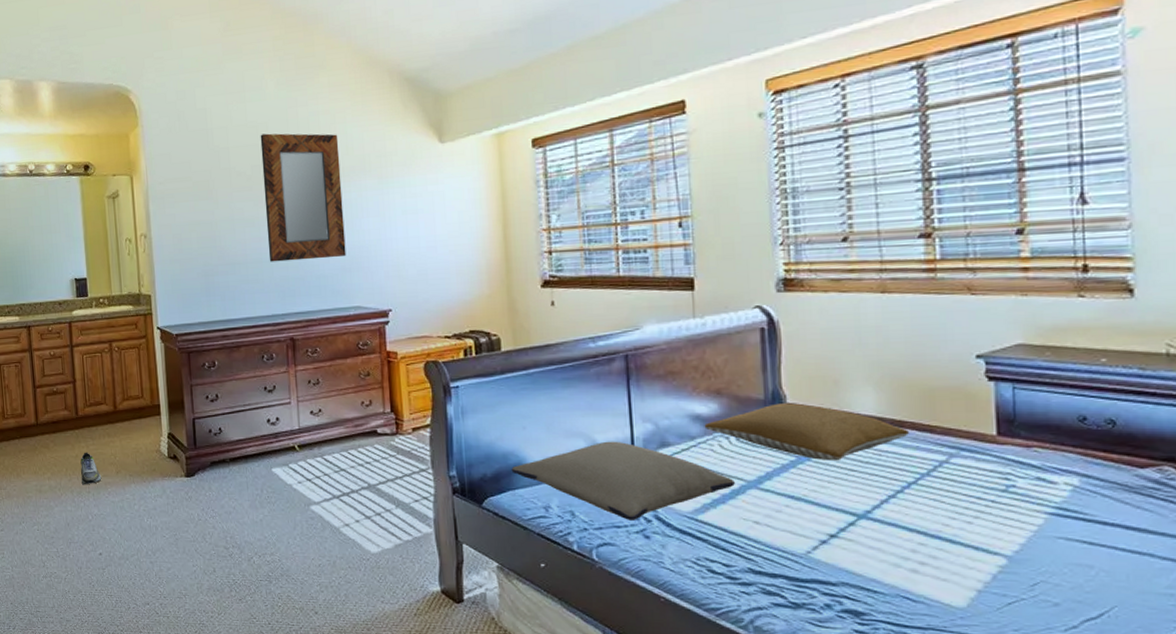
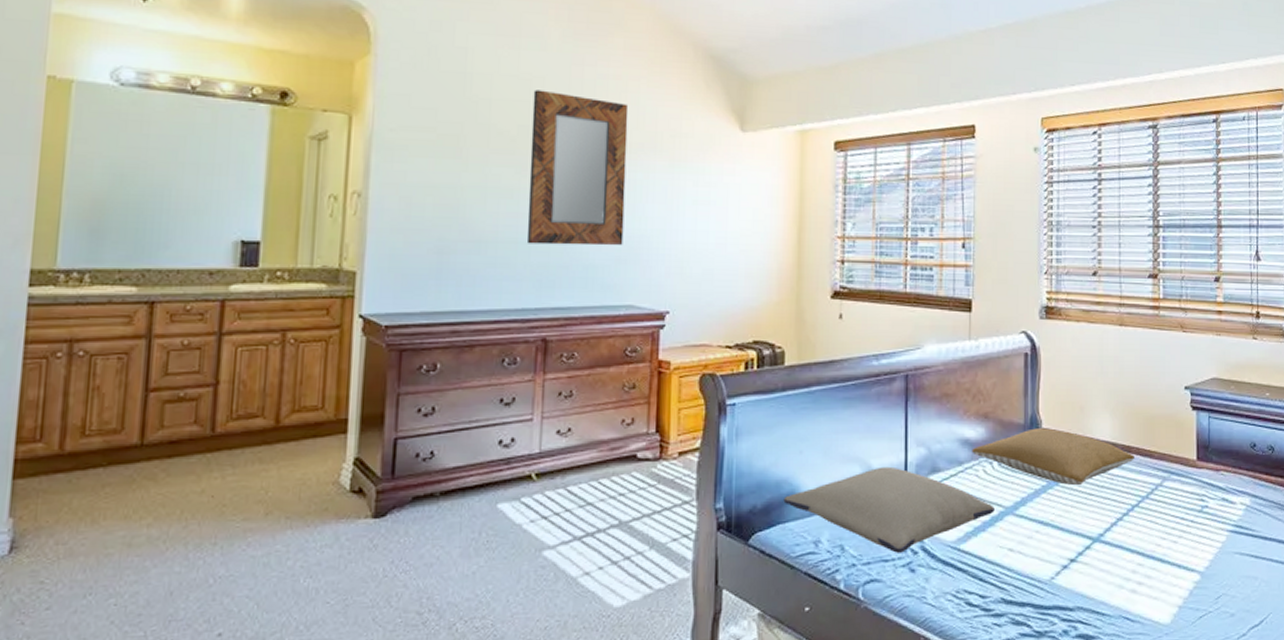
shoe: present [80,452,102,485] -> none [204,485,240,534]

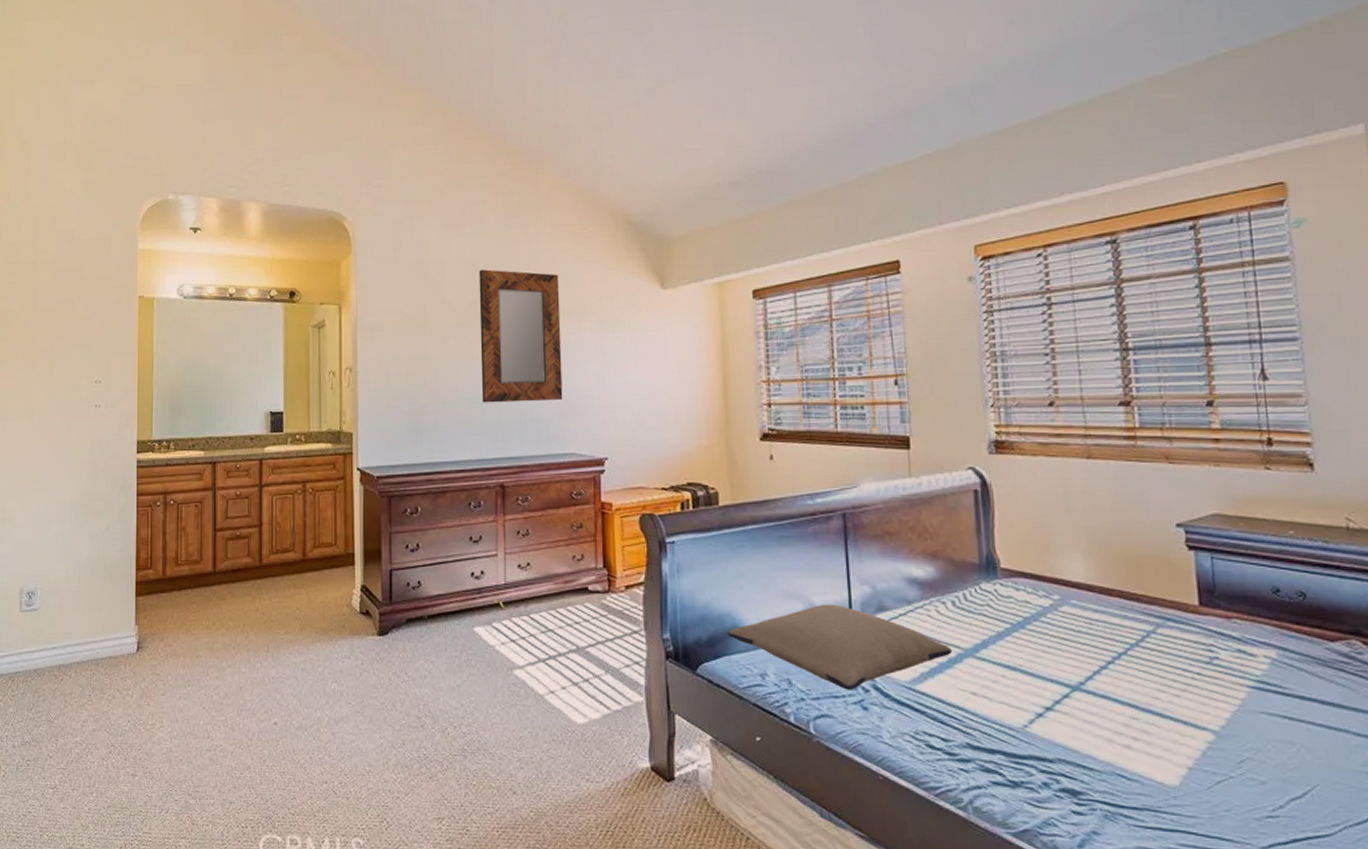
pillow: present [972,428,1136,486] -> none [921,568,1119,630]

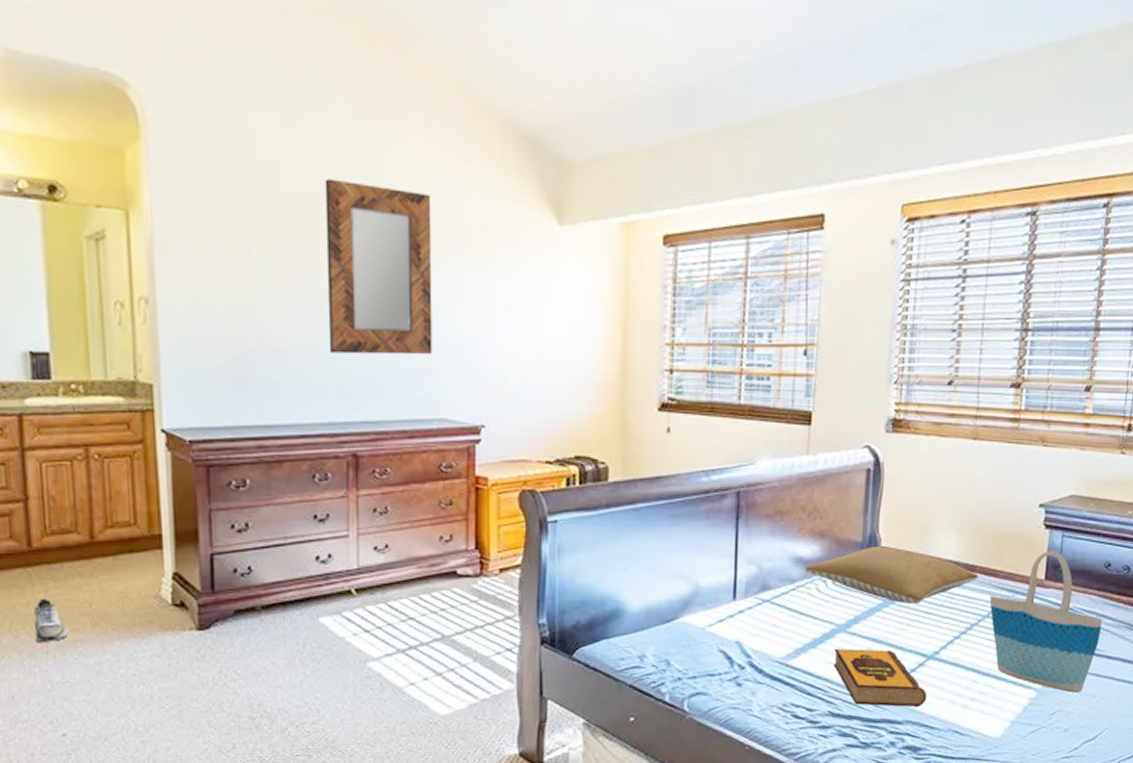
shoe: none [259,605,283,643] -> present [33,598,69,644]
pillow: present [727,604,952,690] -> none [608,584,826,668]
pillow: none [921,568,1119,630] -> present [805,546,979,605]
hardback book: none [964,675,1079,745] -> present [834,649,927,708]
tote bag: none [1135,573,1285,739] -> present [989,549,1103,693]

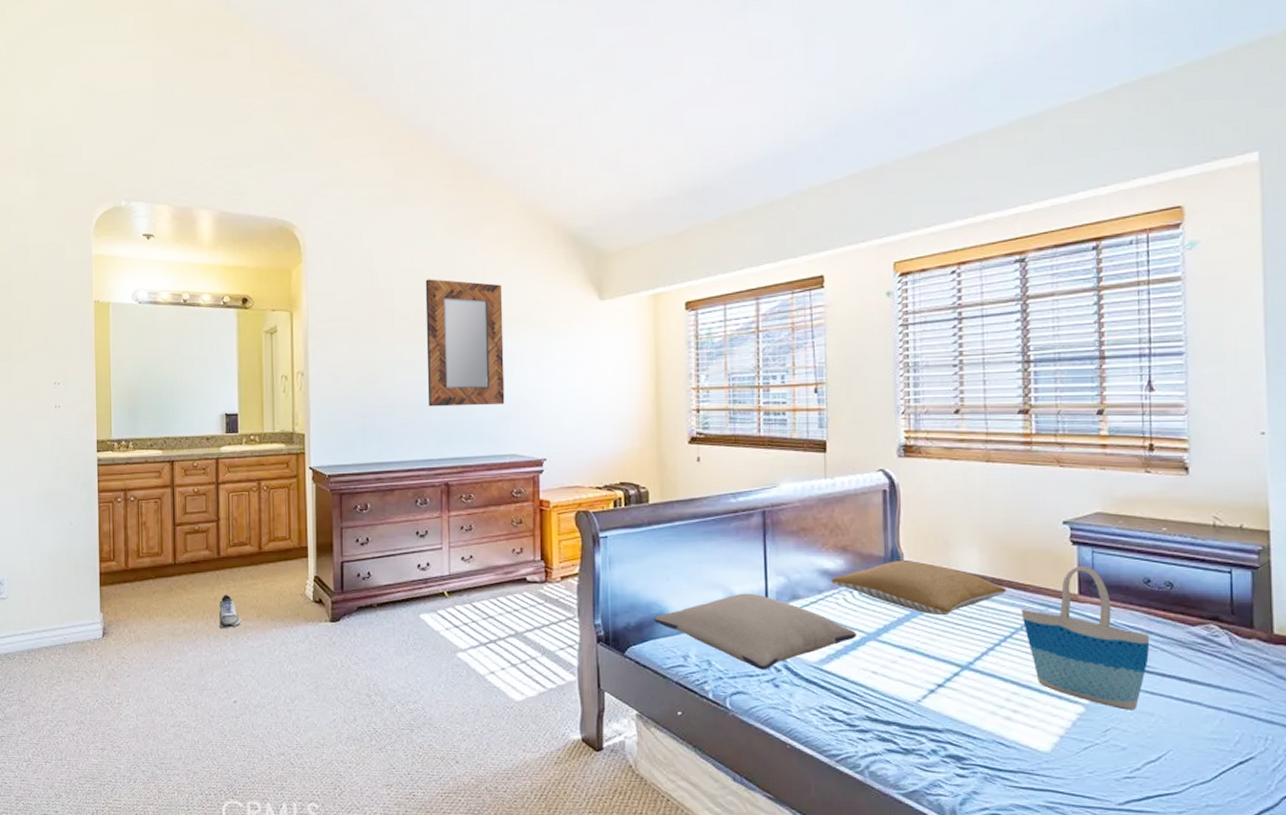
pillow: none [608,584,826,668] -> present [654,593,856,670]
hardback book: present [834,649,927,708] -> none [867,656,966,717]

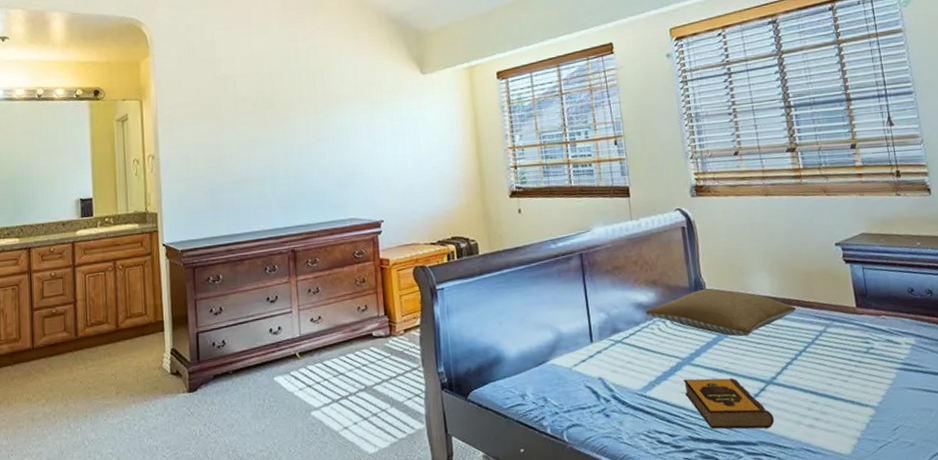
shoe: present [218,594,241,629] -> none [77,374,101,409]
home mirror: present [425,279,505,407] -> none [264,63,343,180]
pillow: present [654,593,856,670] -> none [491,330,673,402]
hardback book: none [867,656,966,717] -> present [684,377,775,429]
tote bag: present [1021,565,1150,711] -> none [810,281,922,409]

